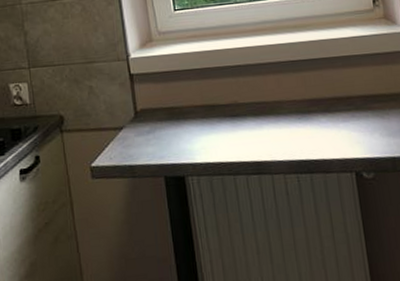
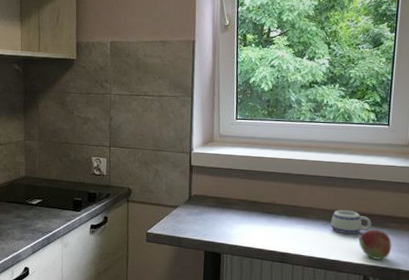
mug: none [305,96,352,126] -> present [330,210,372,234]
fruit: none [340,114,381,150] -> present [358,229,392,260]

